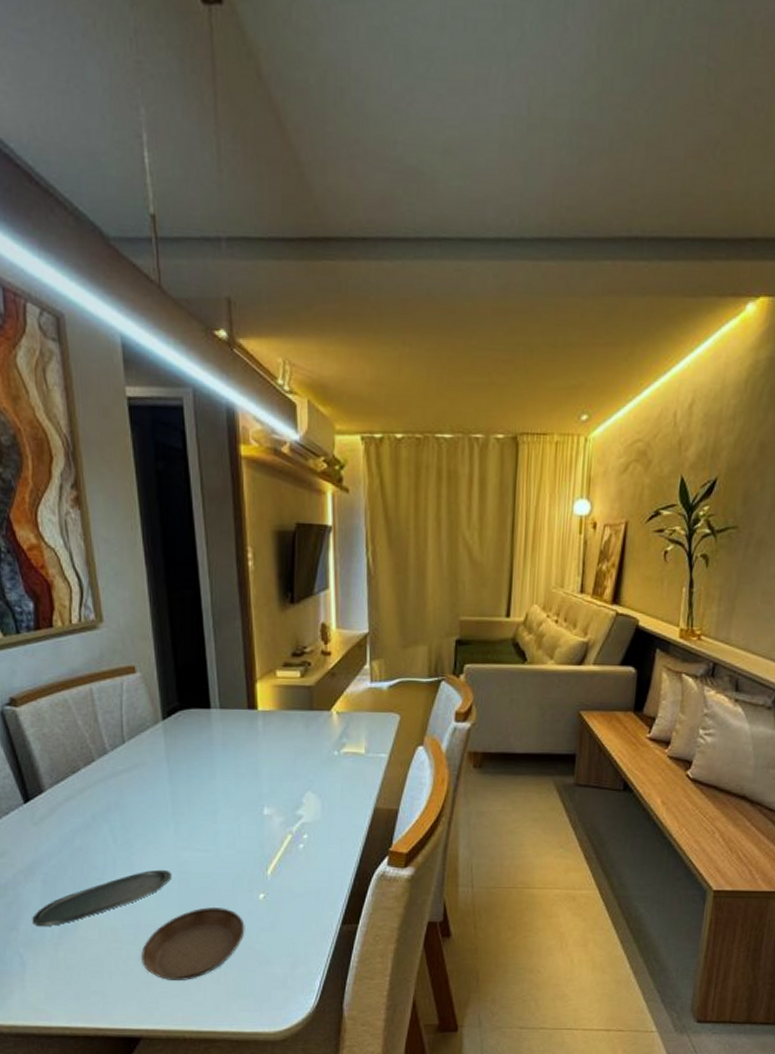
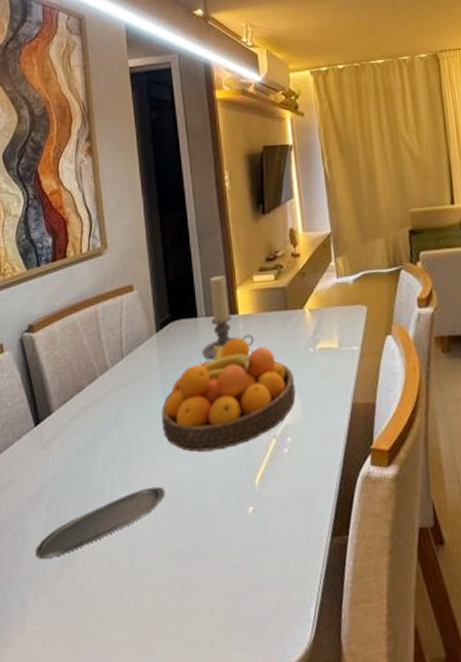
saucer: present [141,906,245,980] -> none [136,524,237,616]
fruit bowl: none [168,733,316,841] -> present [161,337,296,452]
candle holder: none [215,666,274,754] -> present [202,276,255,360]

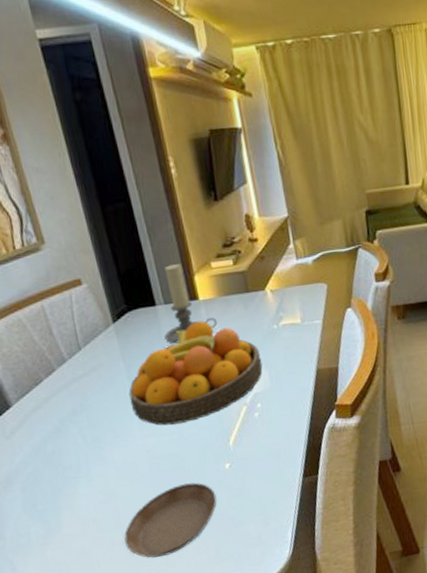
oval tray: present [35,486,165,559] -> none [16,458,143,532]
saucer: none [136,524,237,616] -> present [124,482,217,558]

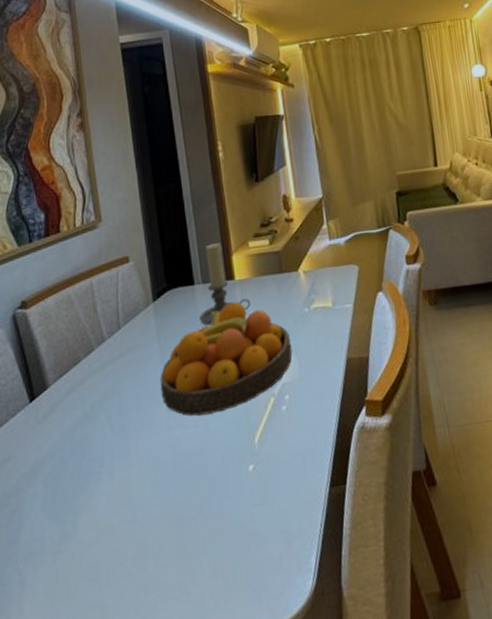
saucer: present [124,482,217,558] -> none [138,486,238,580]

